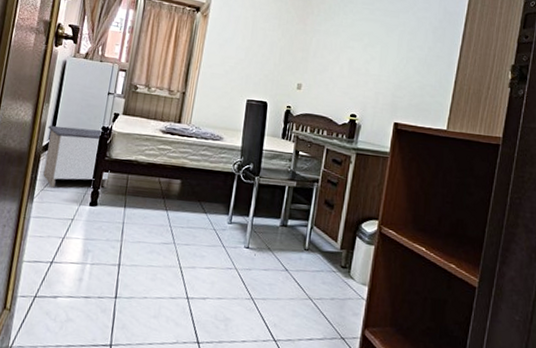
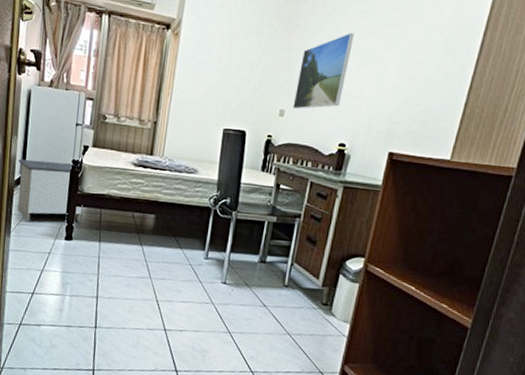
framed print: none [309,20,359,84] -> present [292,32,354,109]

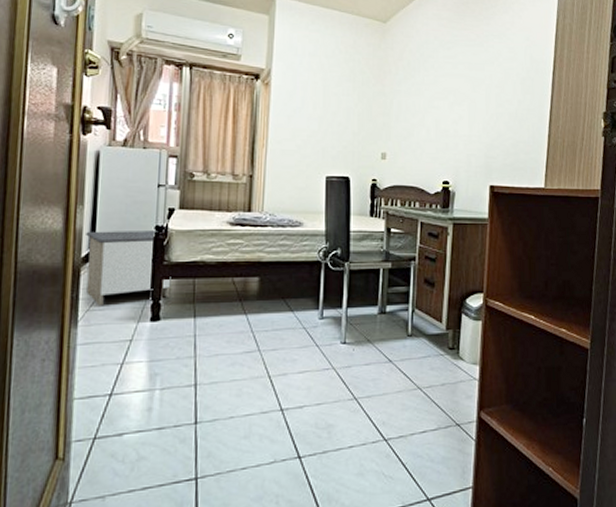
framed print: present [292,32,354,109] -> none [393,76,442,151]

